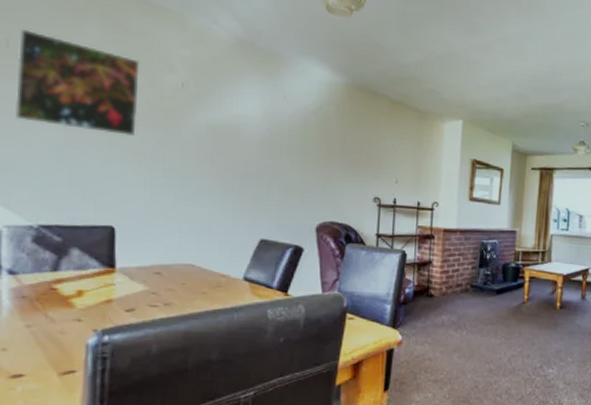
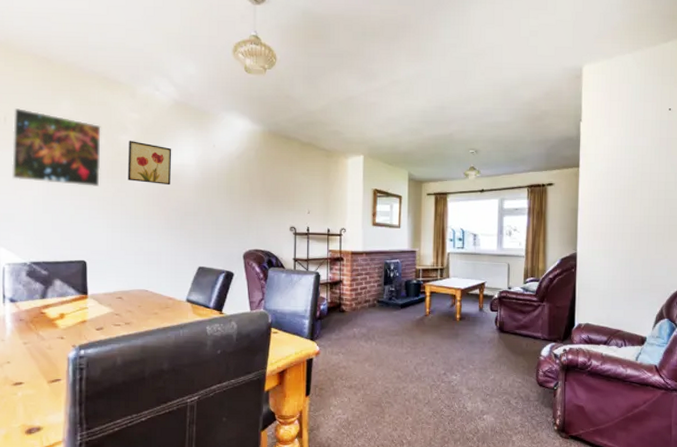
wall art: none [173,82,232,140] -> present [127,141,172,186]

